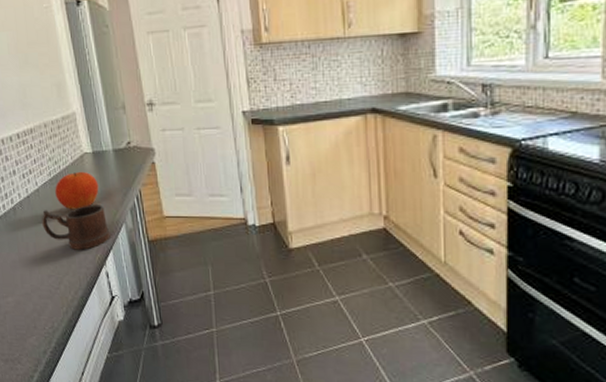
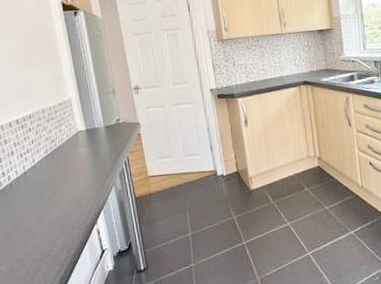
mug: present [42,205,111,250] -> none [38,172,102,214]
fruit: present [55,171,99,210] -> none [51,146,92,180]

